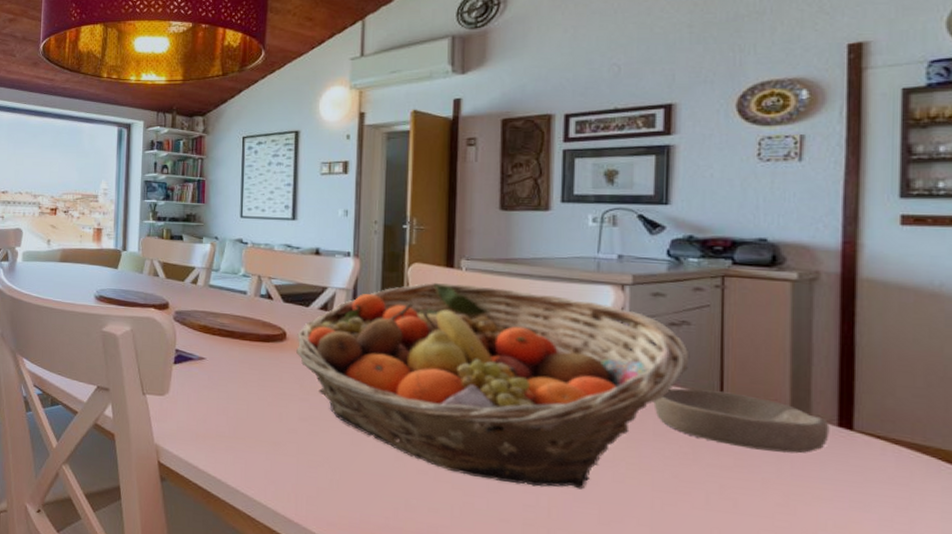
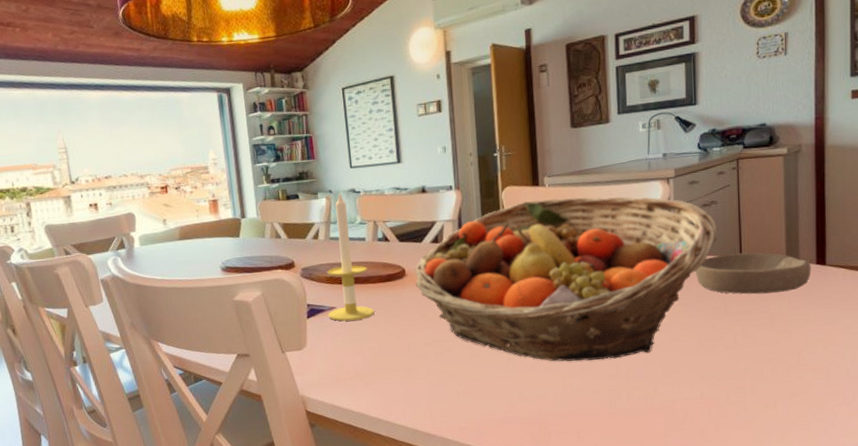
candle: none [196,239,247,377] -> present [327,191,375,321]

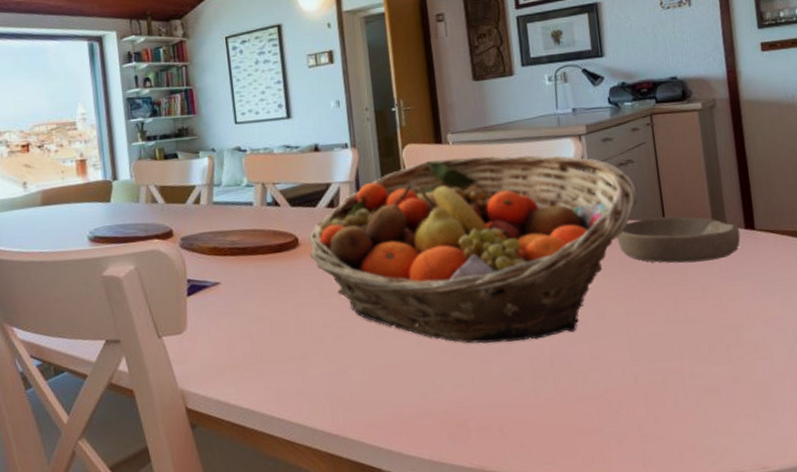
candle: present [327,191,375,321] -> none [210,149,265,299]

